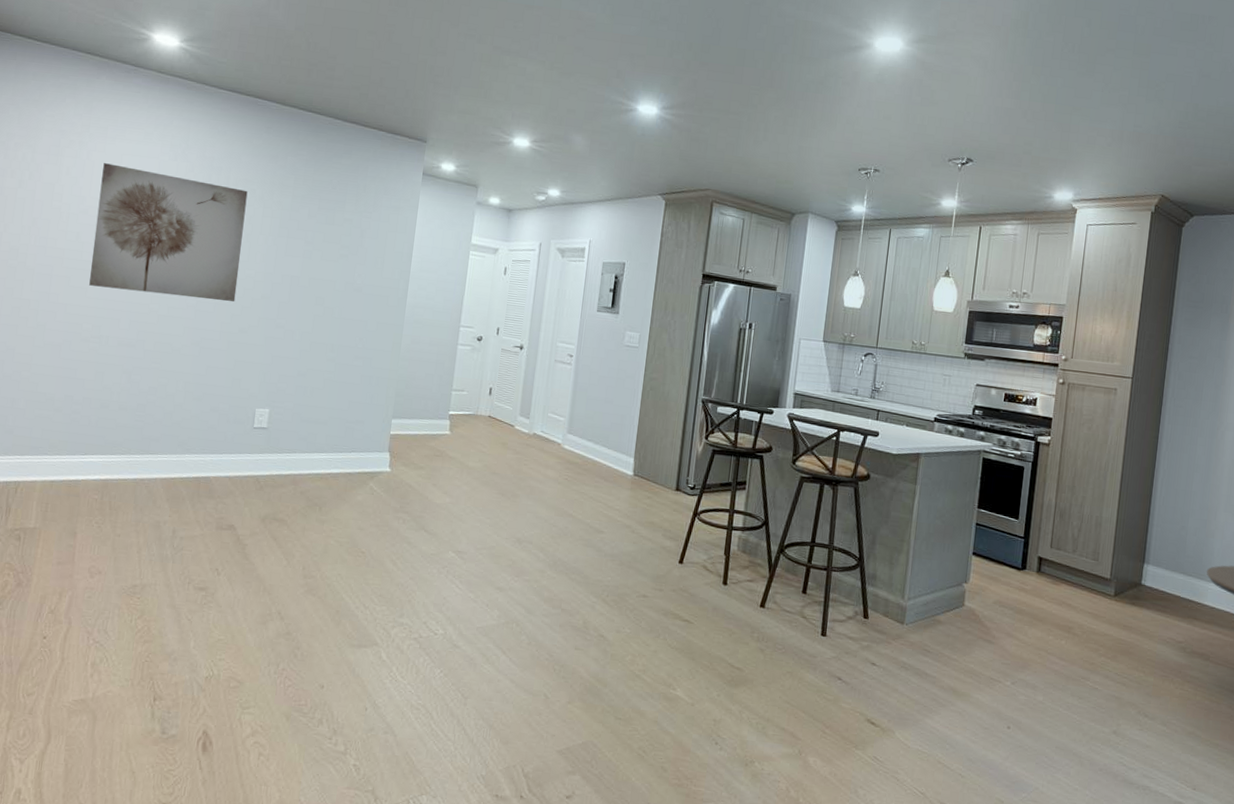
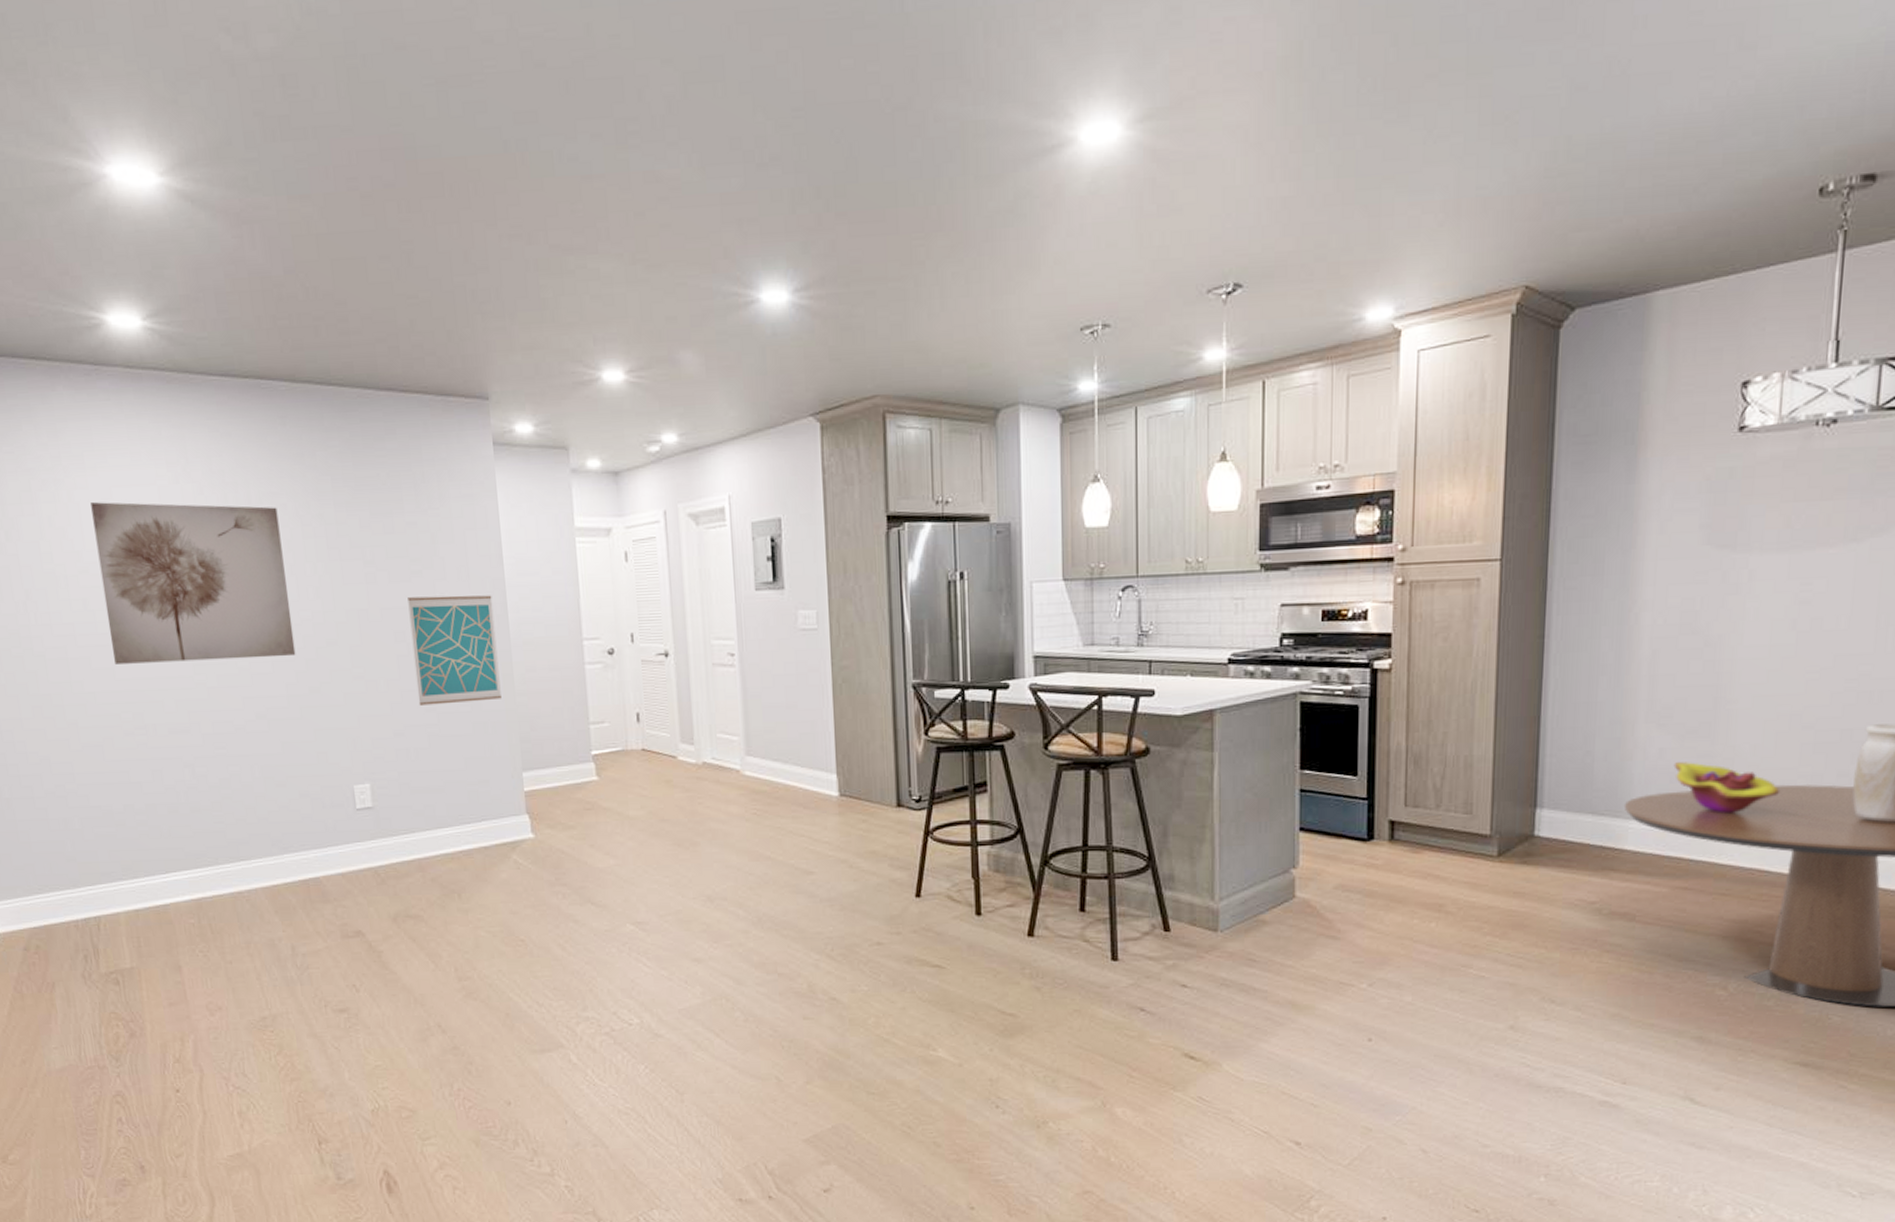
wall art: none [322,273,398,361] -> present [408,595,502,705]

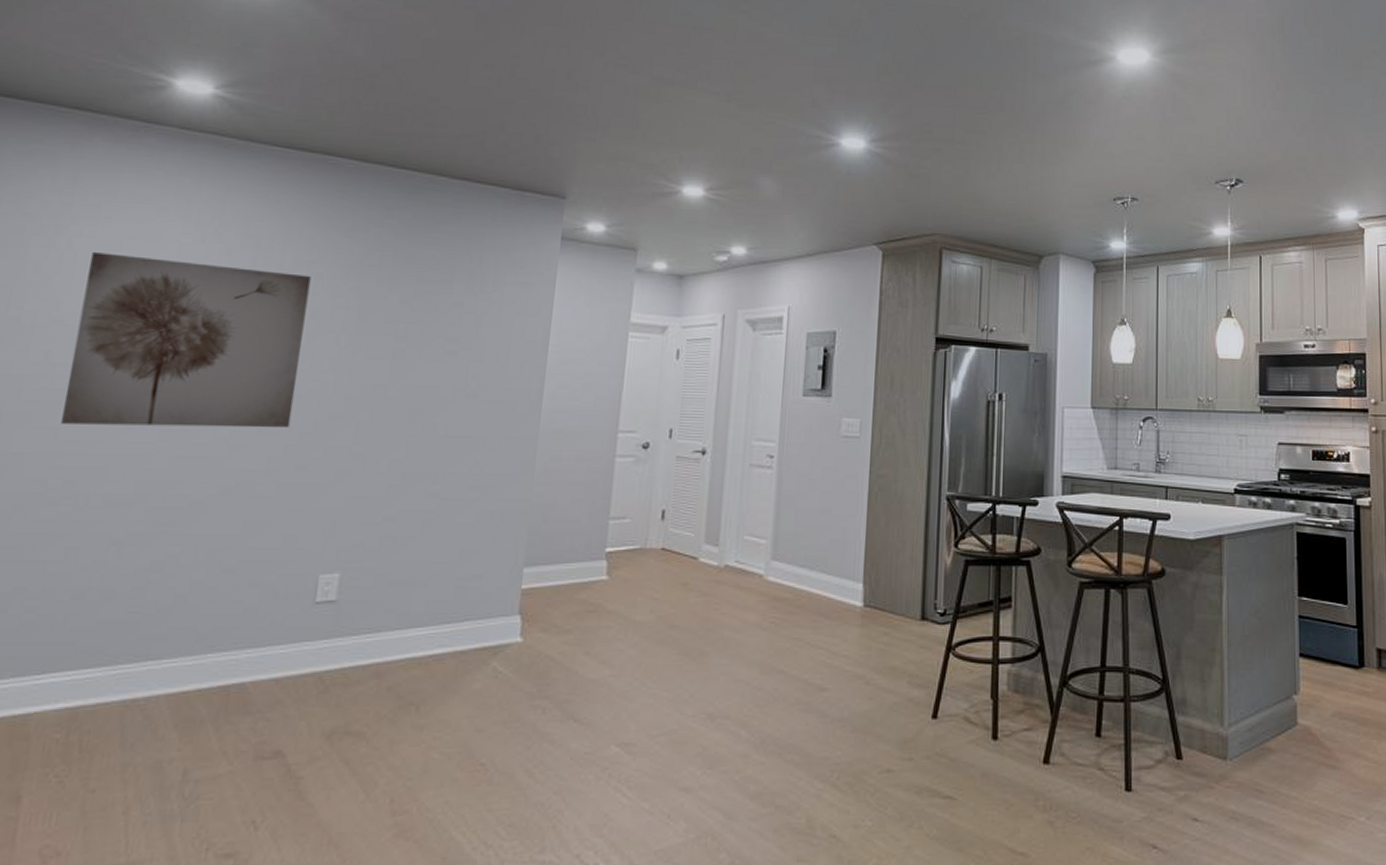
wall art: present [408,595,502,705] -> none [420,377,529,490]

